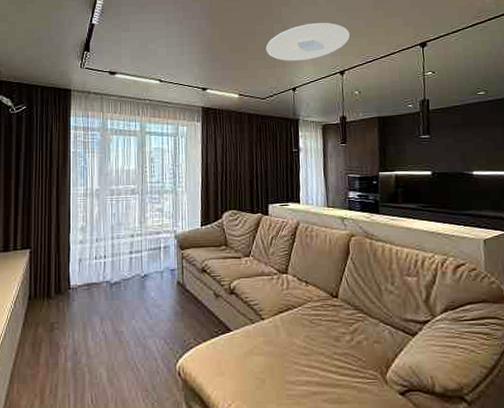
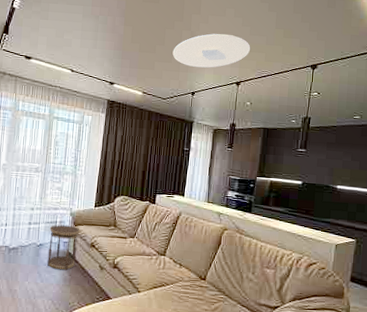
side table: none [153,249,188,303] -> present [47,224,80,271]

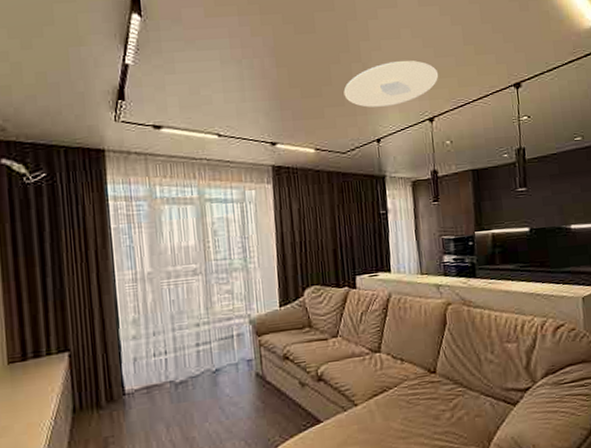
side table: present [47,224,80,271] -> none [225,336,267,398]

